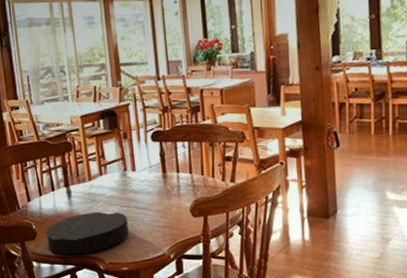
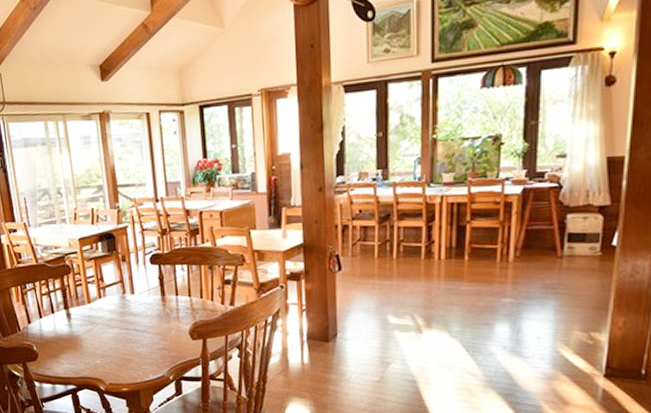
plate: present [45,211,129,255] -> none [46,334,128,375]

